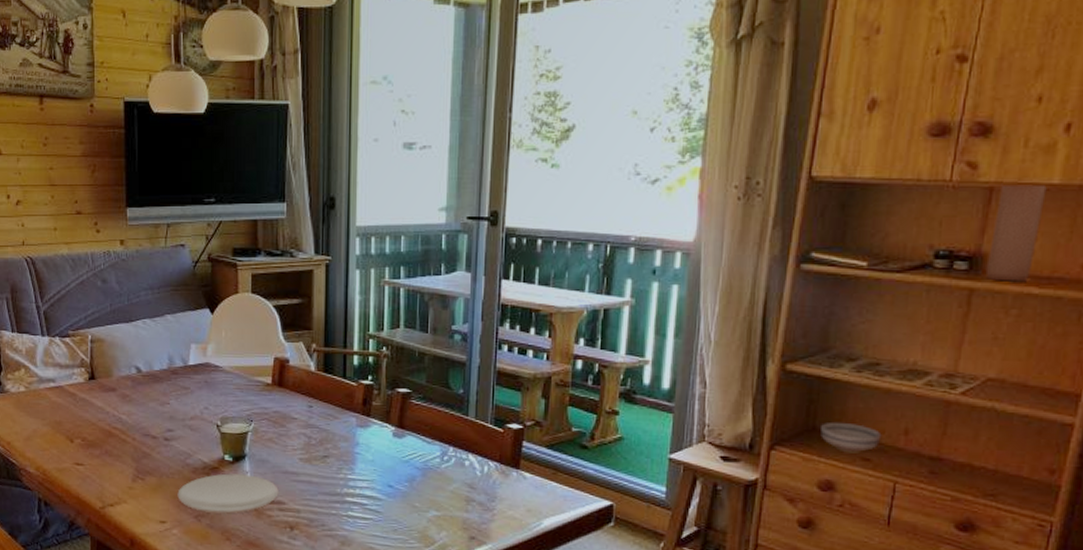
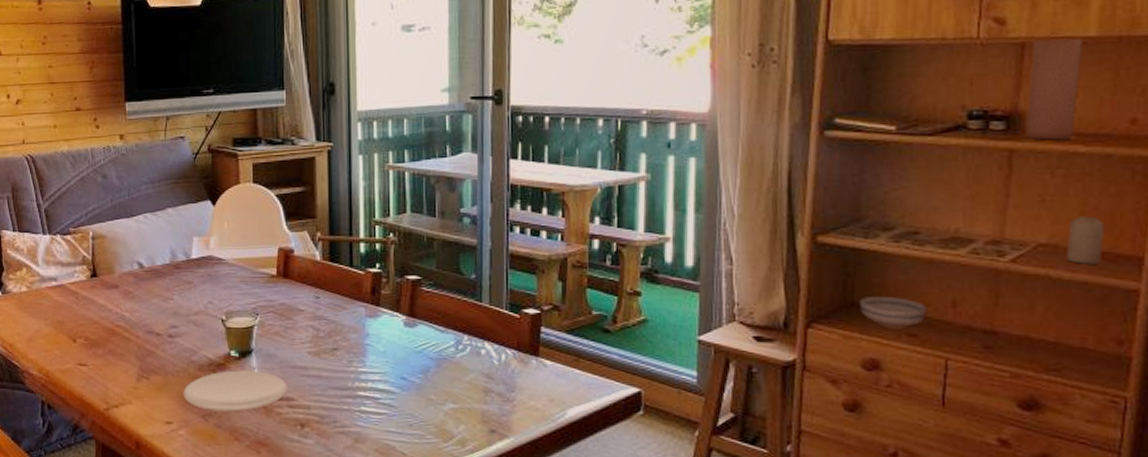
candle: none [1012,353,1049,399] -> present [1067,216,1105,264]

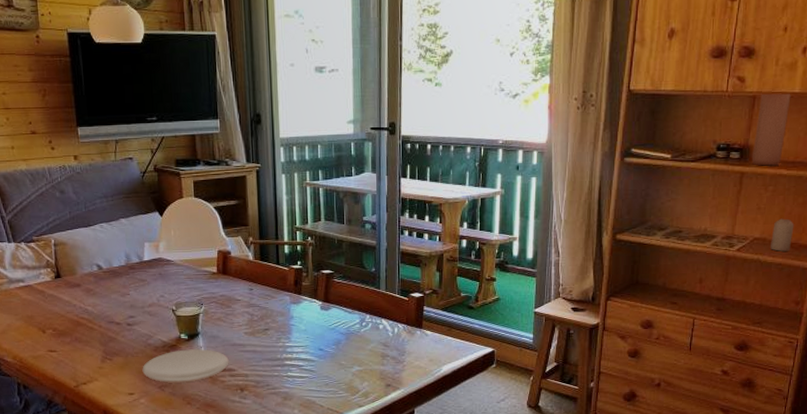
bowl: present [860,295,928,329] -> none [642,276,684,299]

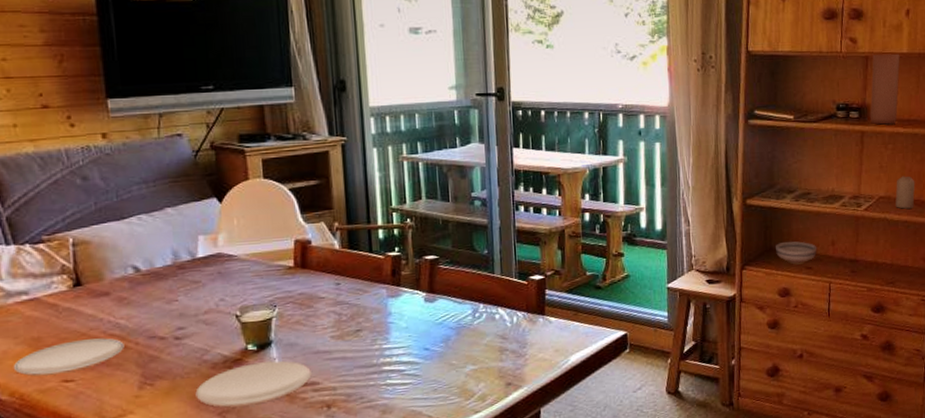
plate: none [14,320,91,346] -> present [13,338,124,377]
bowl: none [642,276,684,299] -> present [776,241,817,265]

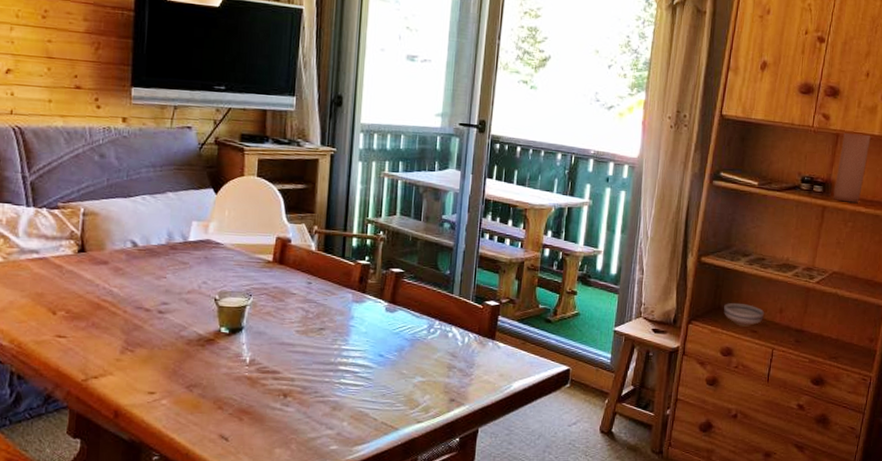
plate: present [13,338,124,377] -> none [16,301,114,330]
plate: present [195,360,312,408] -> none [169,345,274,384]
candle: present [895,176,915,209] -> none [848,254,871,288]

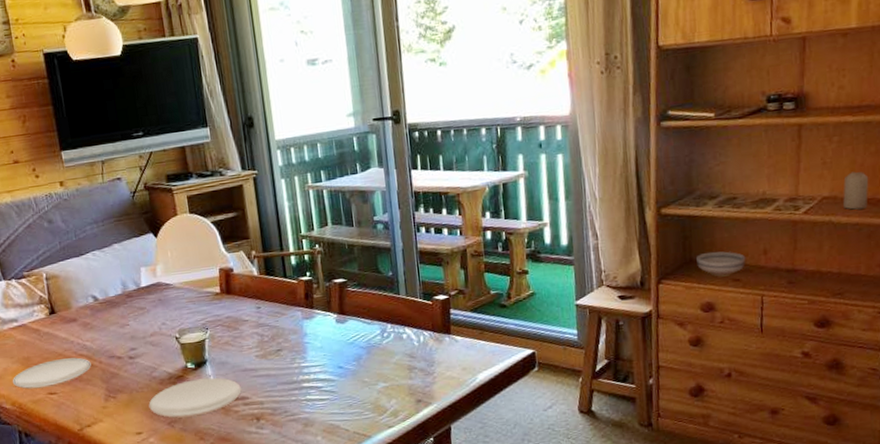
plate: none [16,301,114,330] -> present [12,357,92,390]
plate: none [169,345,274,384] -> present [148,377,242,418]
vase: present [833,132,871,203] -> none [809,29,848,115]
candle: none [848,254,871,288] -> present [843,171,869,210]

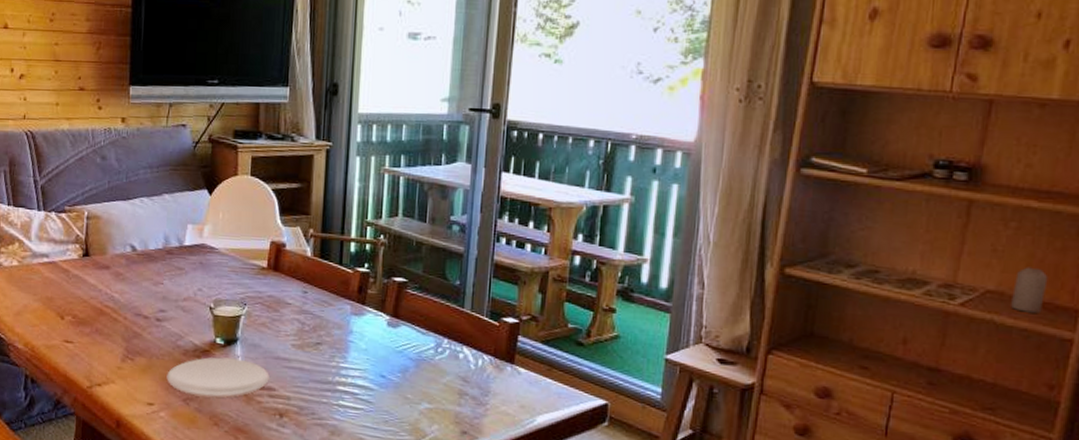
plate: present [12,357,92,390] -> none [29,306,115,335]
bowl: present [696,251,746,277] -> none [818,328,880,361]

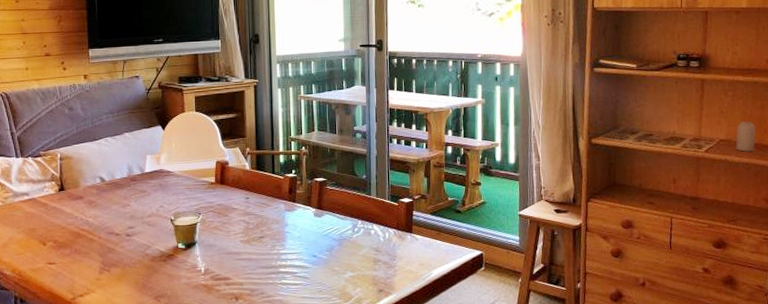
plate: present [166,357,270,399] -> none [139,258,225,293]

